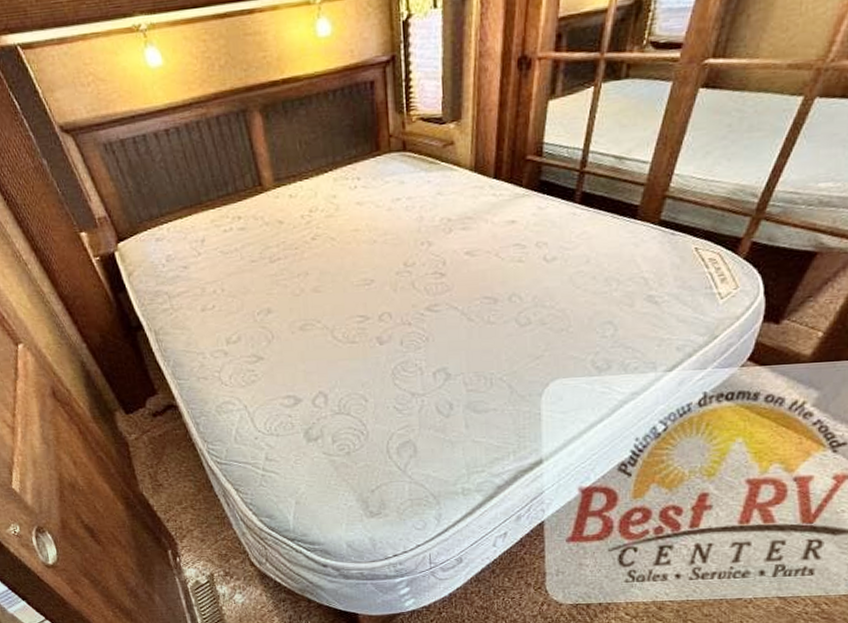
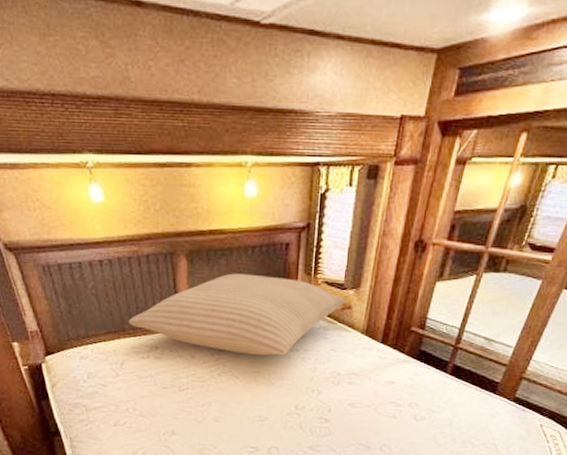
pillow: none [204,120,446,212] -> present [128,273,345,356]

